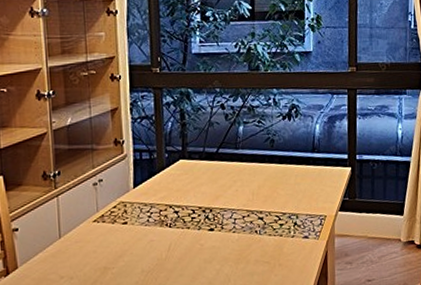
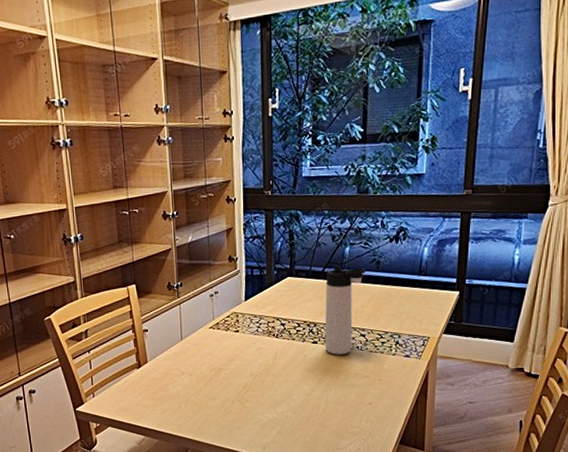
thermos bottle: none [220,146,260,242] -> present [324,266,365,355]

